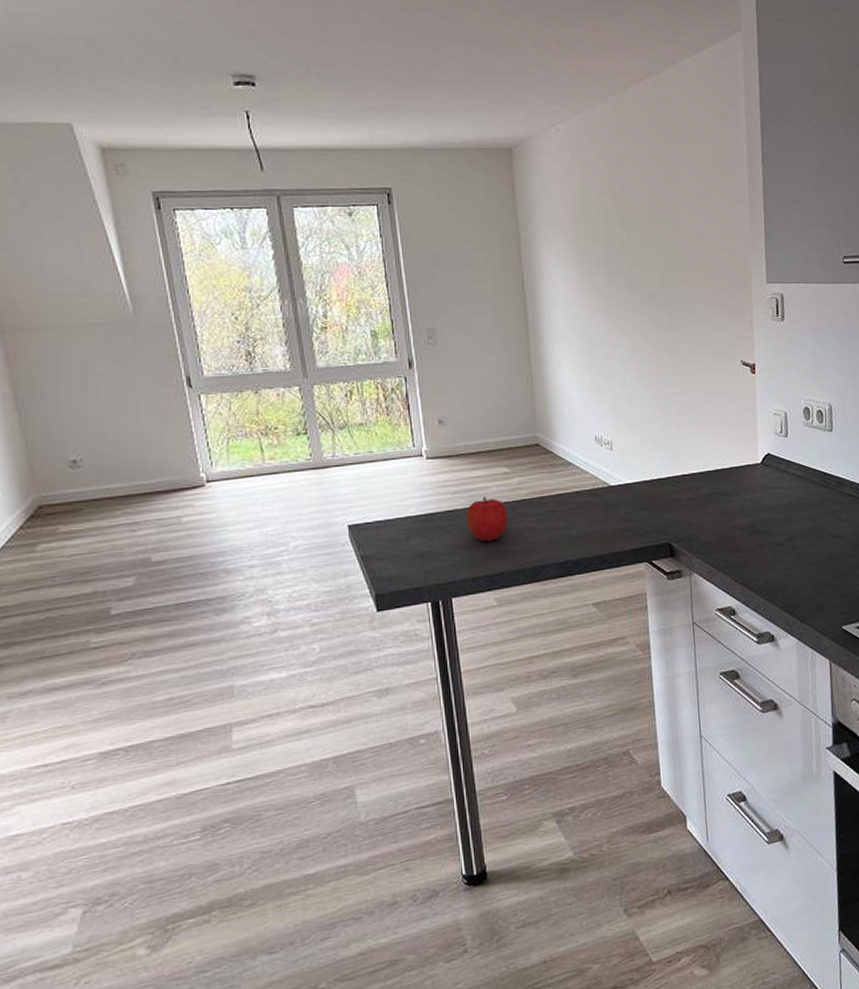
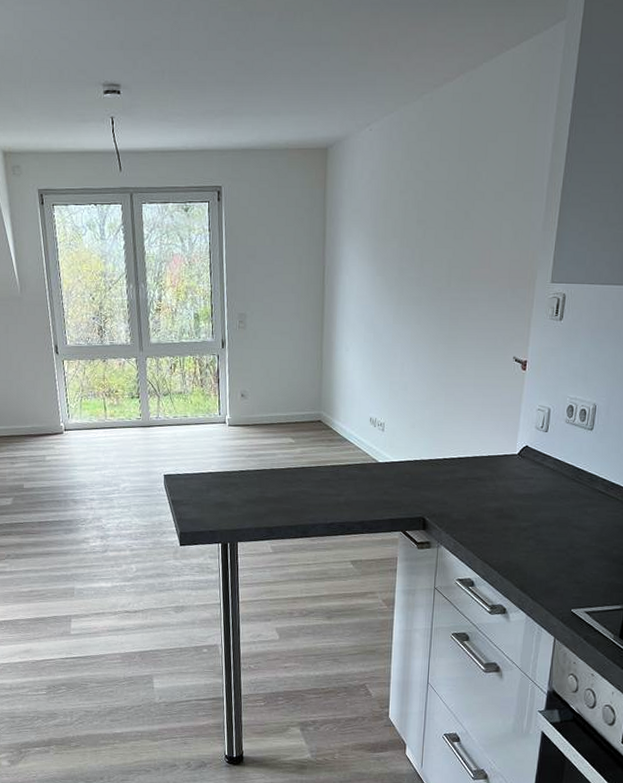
fruit: present [466,497,509,542] -> none [255,462,289,500]

